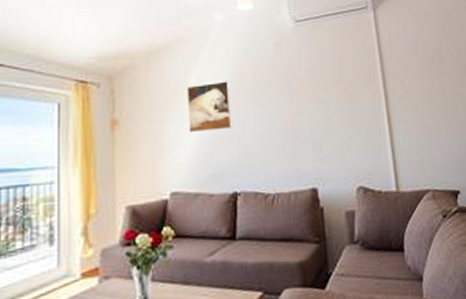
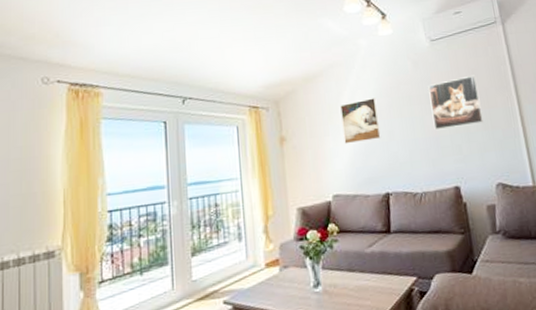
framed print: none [289,63,347,123] -> present [428,75,484,131]

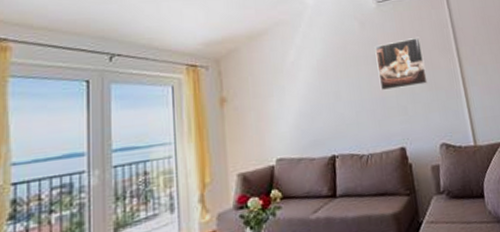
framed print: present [340,97,381,144] -> none [286,57,327,106]

